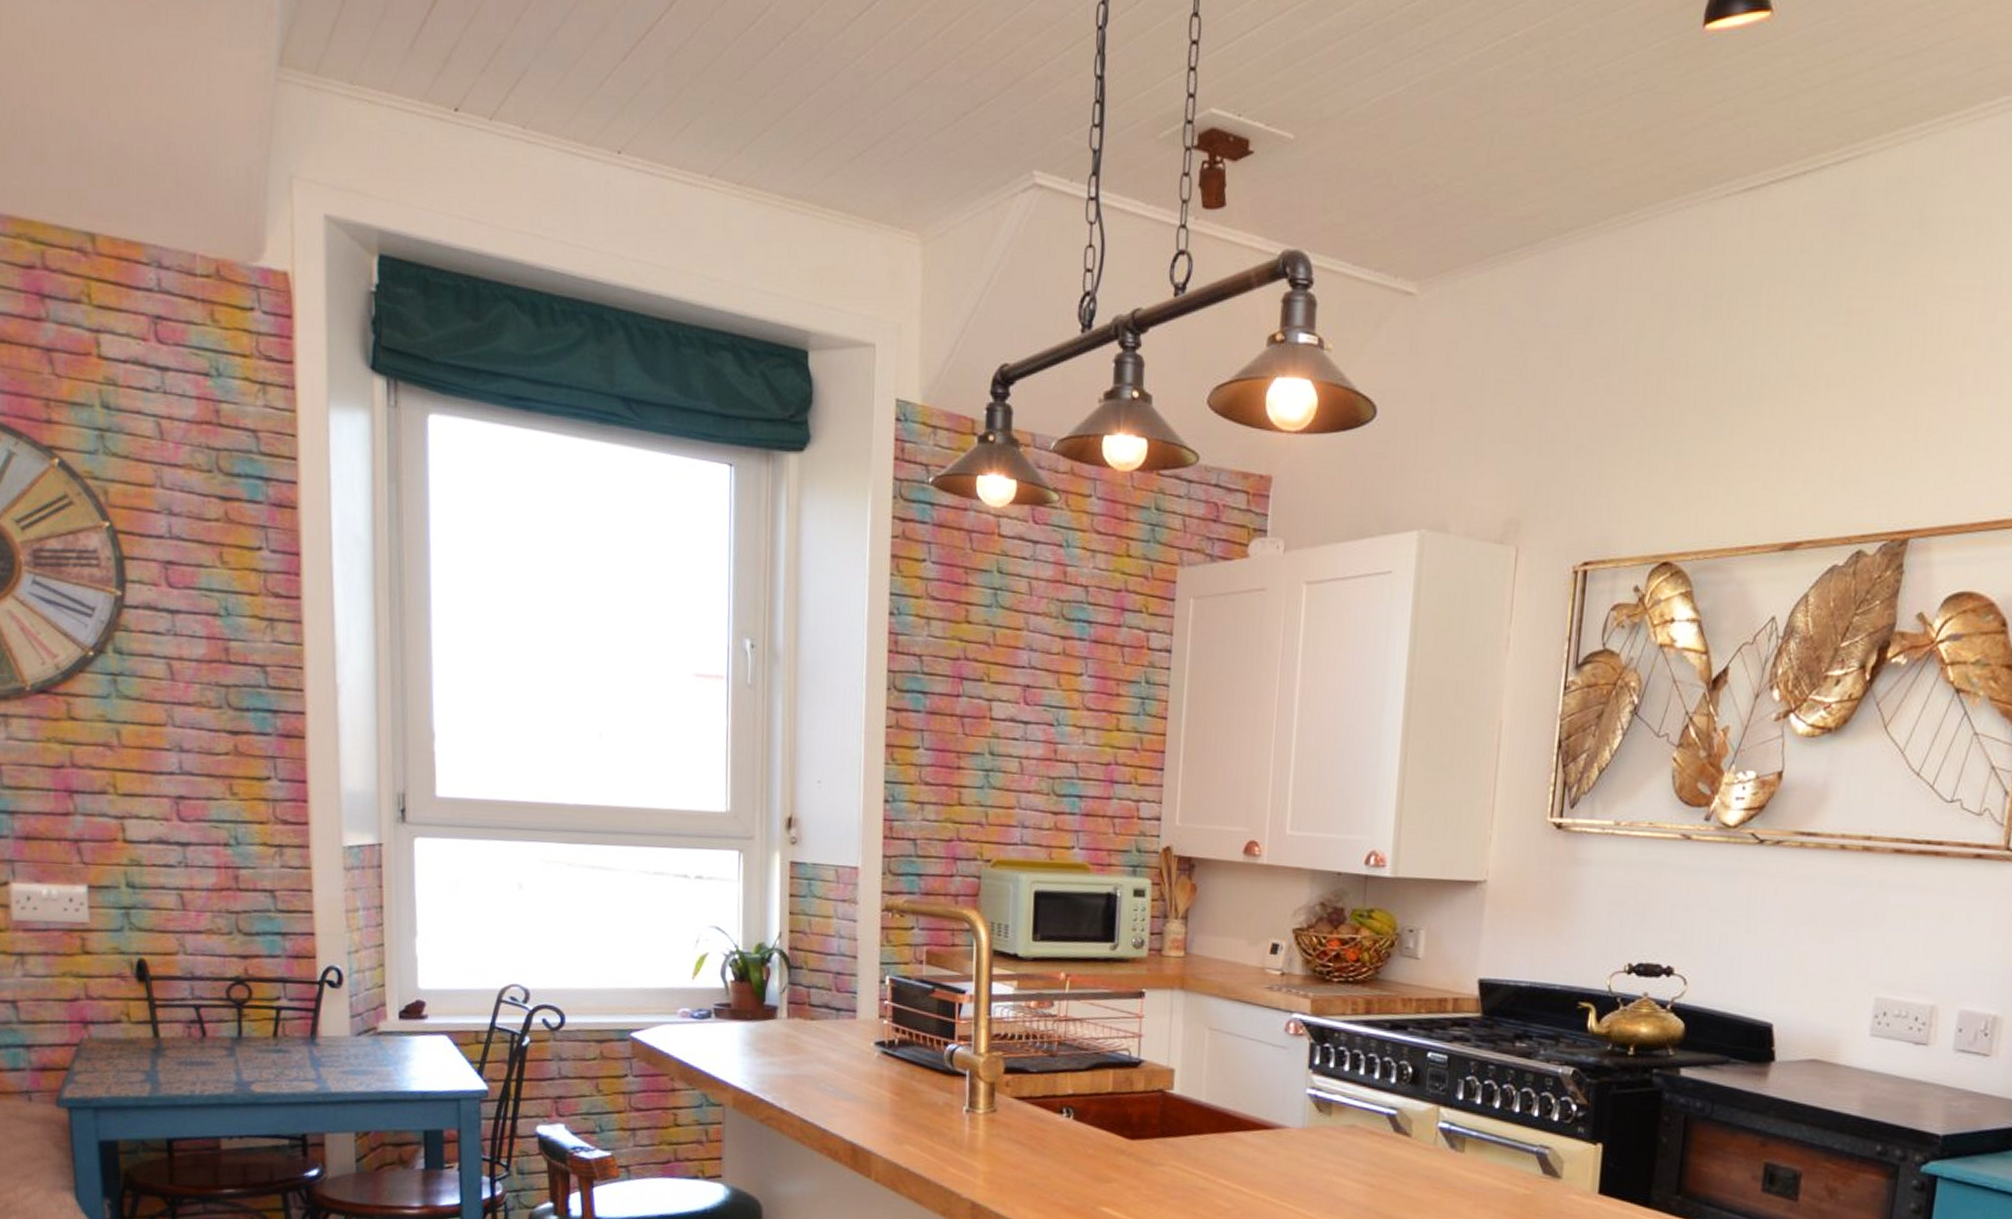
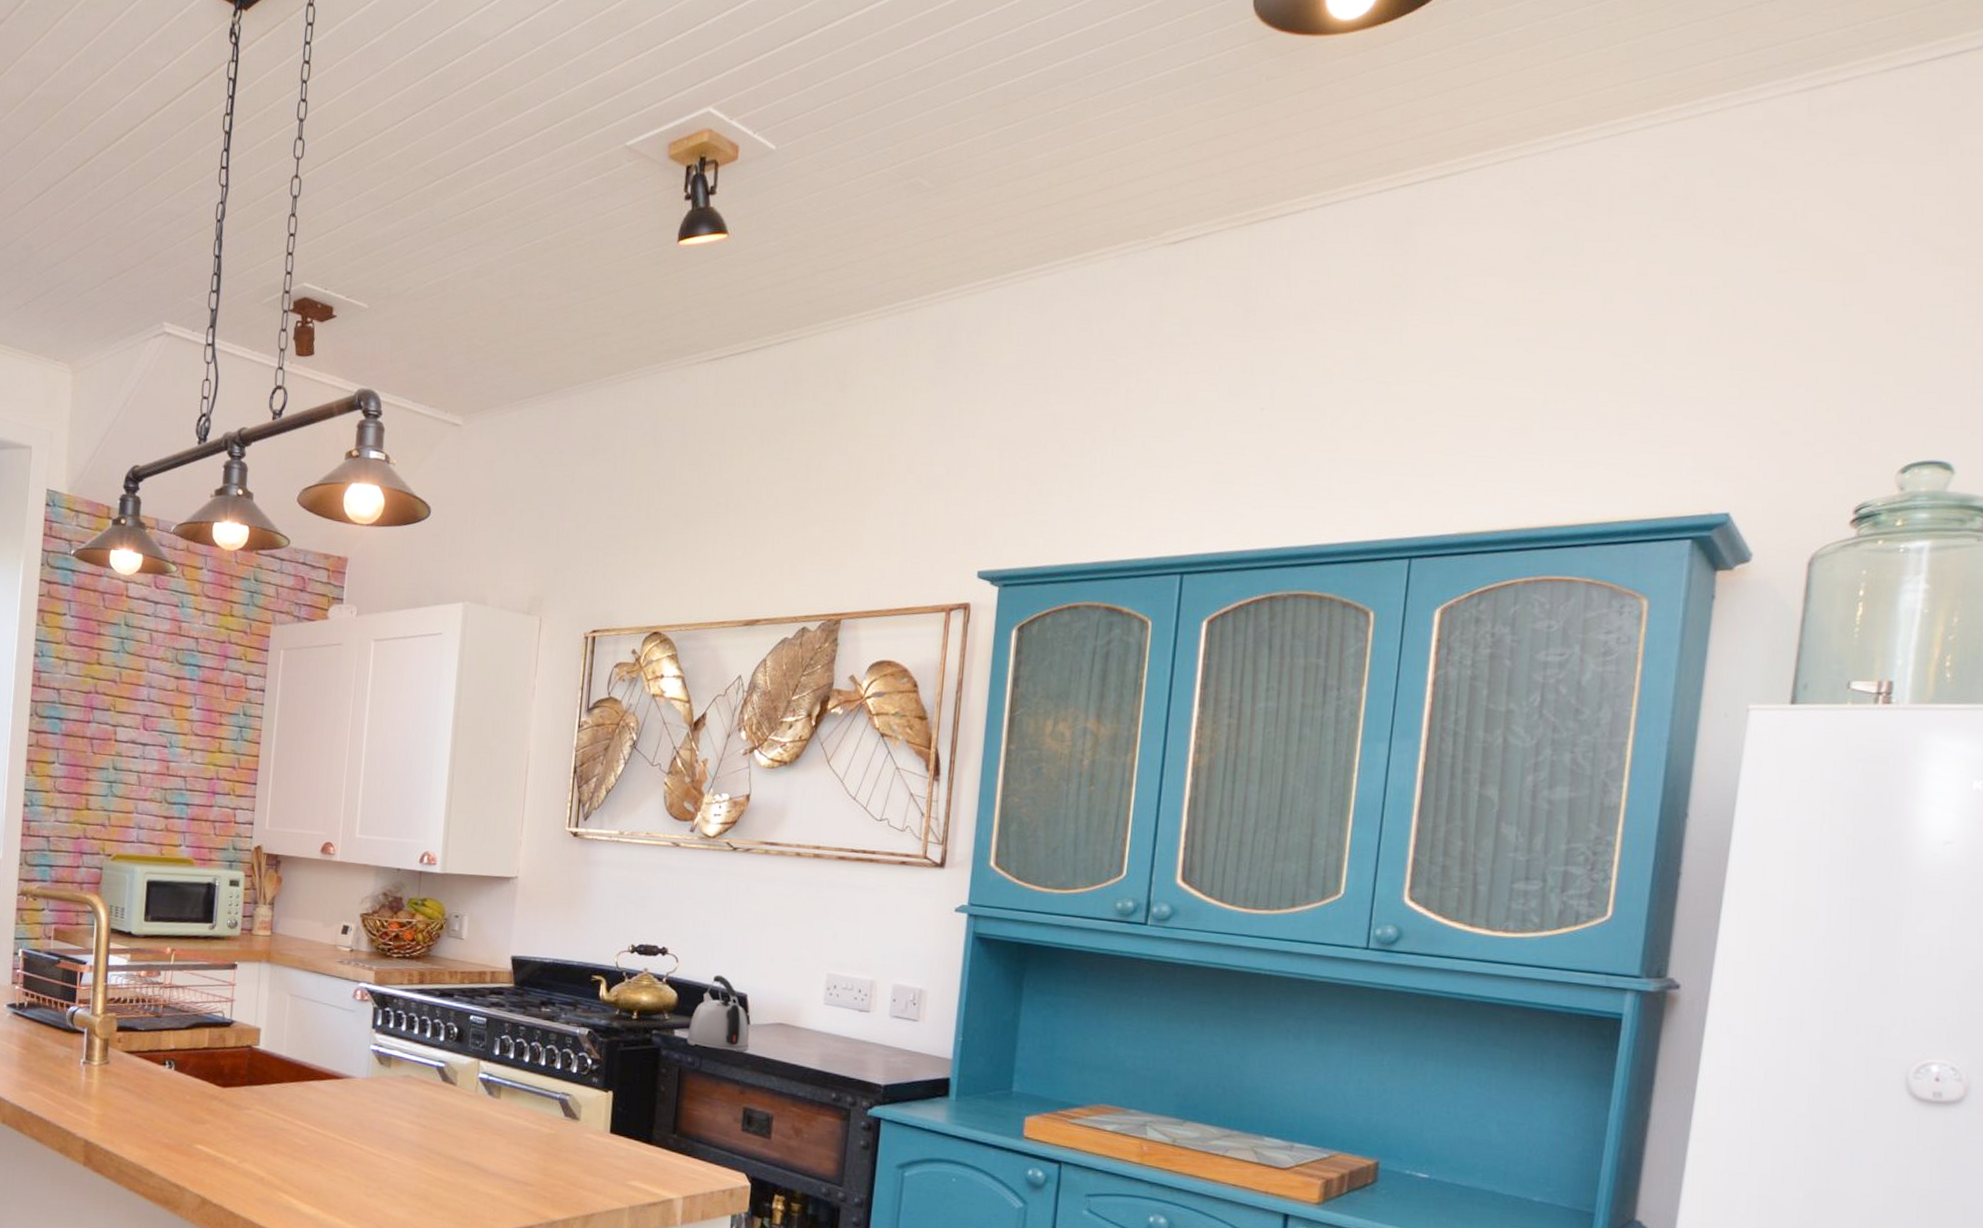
kettle: none [1695,999,1775,1096] -> present [686,974,750,1053]

